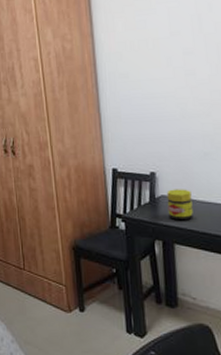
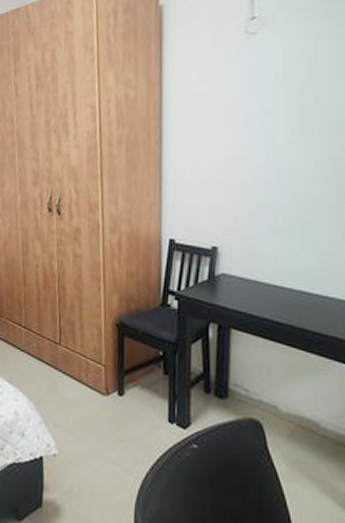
jar: present [166,189,193,221] -> none [227,267,256,304]

